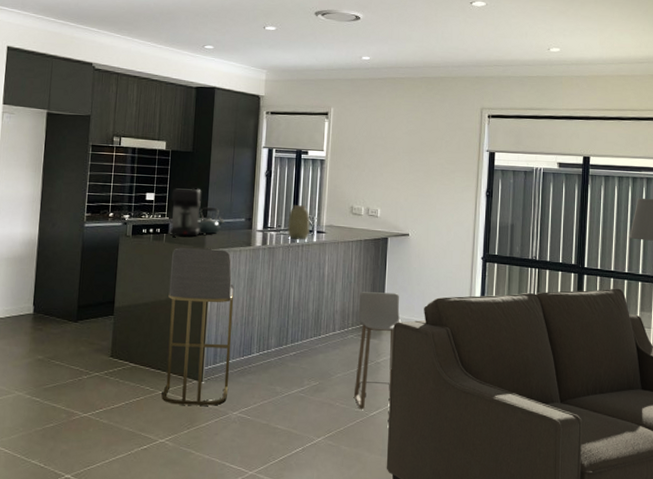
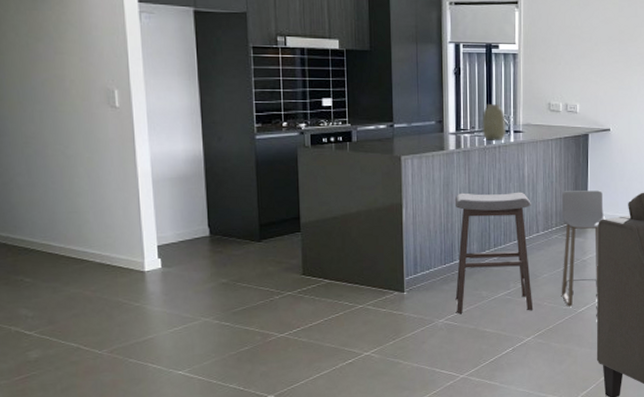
bar stool: present [161,247,235,406] -> none [358,156,433,317]
coffee maker: present [169,188,202,237] -> none [351,91,387,143]
kettle: present [198,207,225,234] -> none [384,111,413,141]
bar stool: none [250,287,329,409] -> present [454,192,534,313]

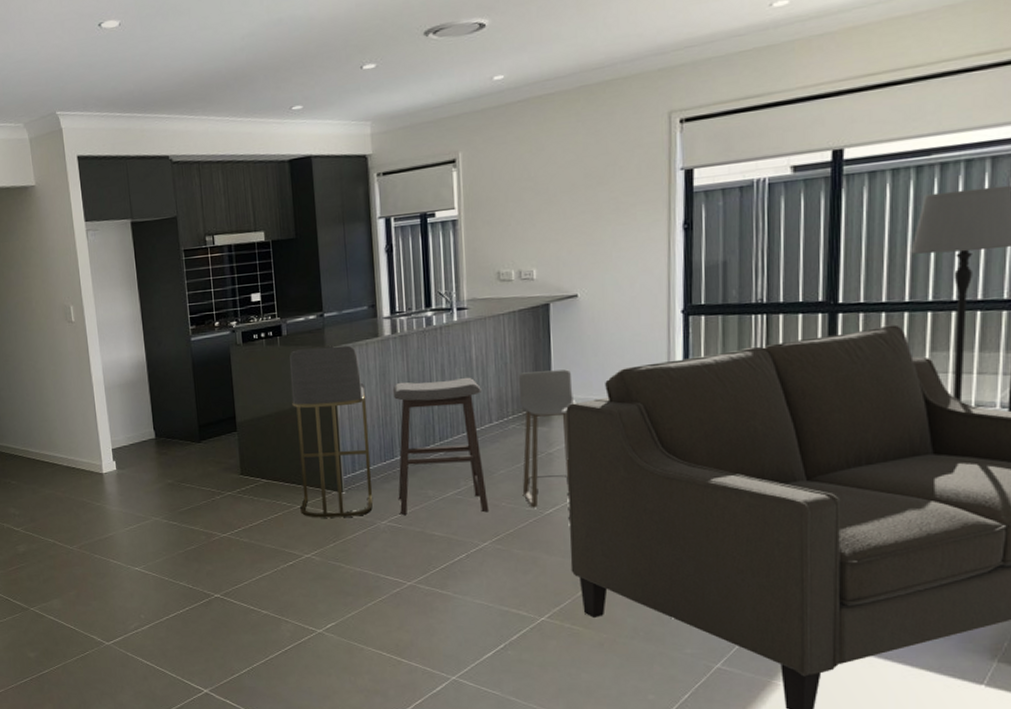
bar stool: none [358,156,433,317] -> present [289,345,373,518]
vase: present [482,104,507,142] -> none [419,280,448,323]

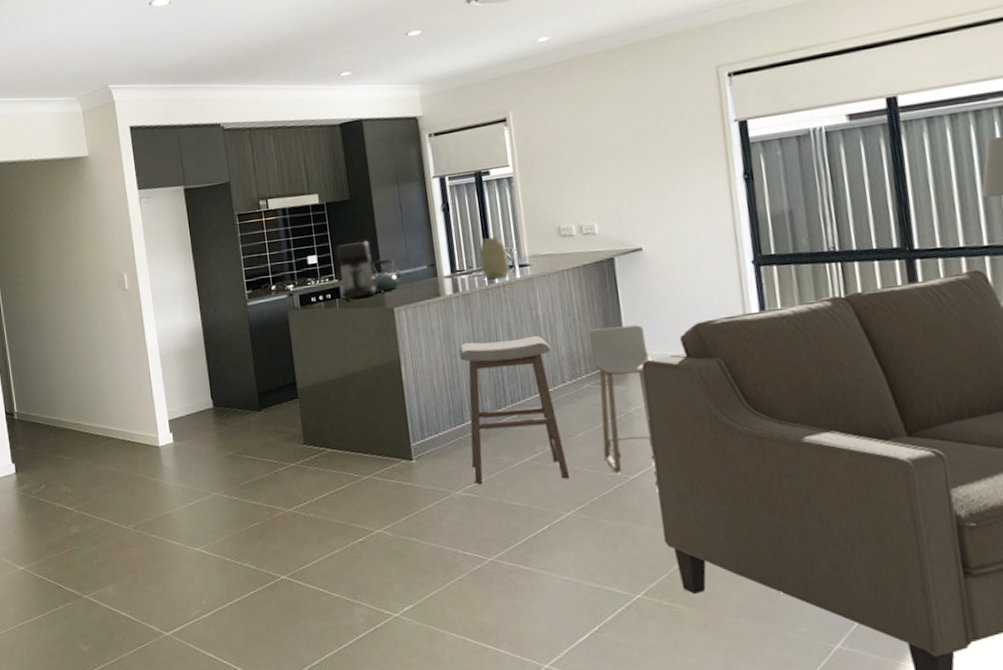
coffee maker: none [279,279,317,337] -> present [335,240,377,300]
bar stool: present [289,345,373,518] -> none [349,306,445,490]
kettle: none [314,299,344,331] -> present [372,259,403,292]
vase: none [419,280,448,323] -> present [479,237,510,281]

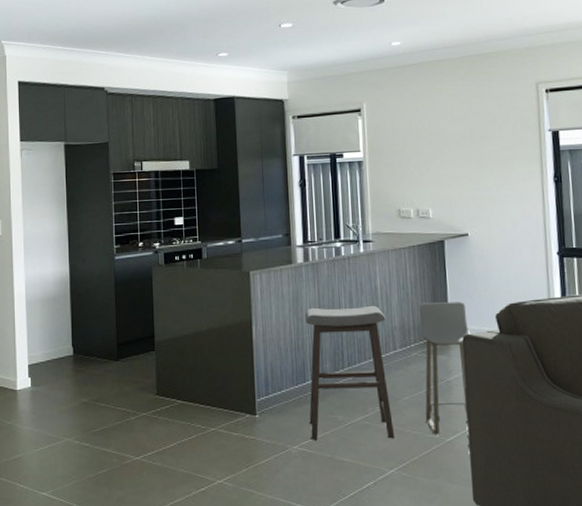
coffee maker: present [335,240,377,300] -> none [201,207,236,260]
kettle: present [372,259,403,292] -> none [233,226,261,256]
vase: present [479,237,510,281] -> none [329,214,355,253]

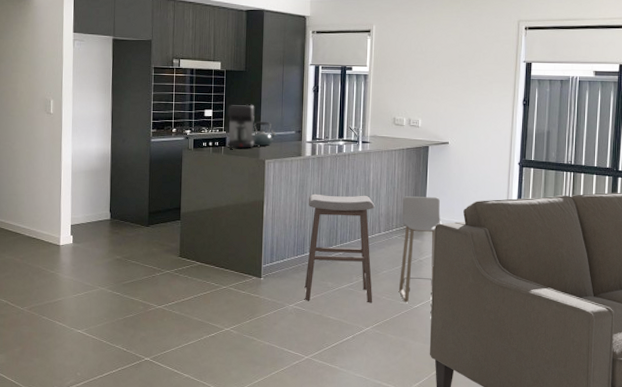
coffee maker: none [201,207,236,260] -> present [227,104,255,148]
kettle: none [233,226,261,256] -> present [253,122,276,146]

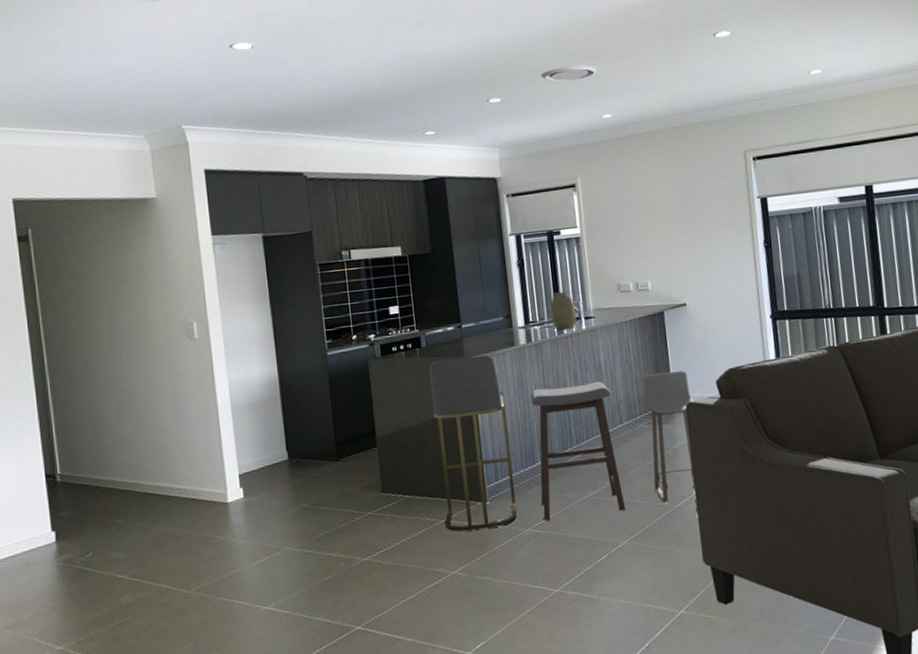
bar stool: none [225,159,288,299] -> present [429,355,517,532]
coffee maker: present [227,104,255,148] -> none [417,292,456,349]
kettle: present [253,122,276,146] -> none [452,310,481,342]
vase: none [334,118,356,150] -> present [550,291,577,332]

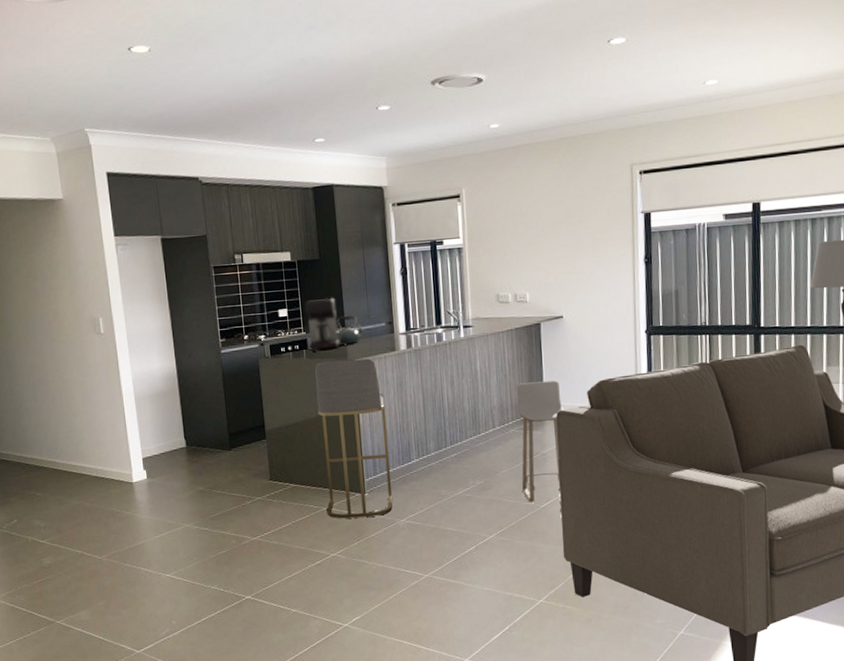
coffee maker: none [417,292,456,349] -> present [304,297,340,351]
kettle: none [452,310,481,342] -> present [337,316,364,345]
bar stool: present [530,381,626,520] -> none [408,387,494,513]
vase: present [550,291,577,332] -> none [430,300,456,339]

